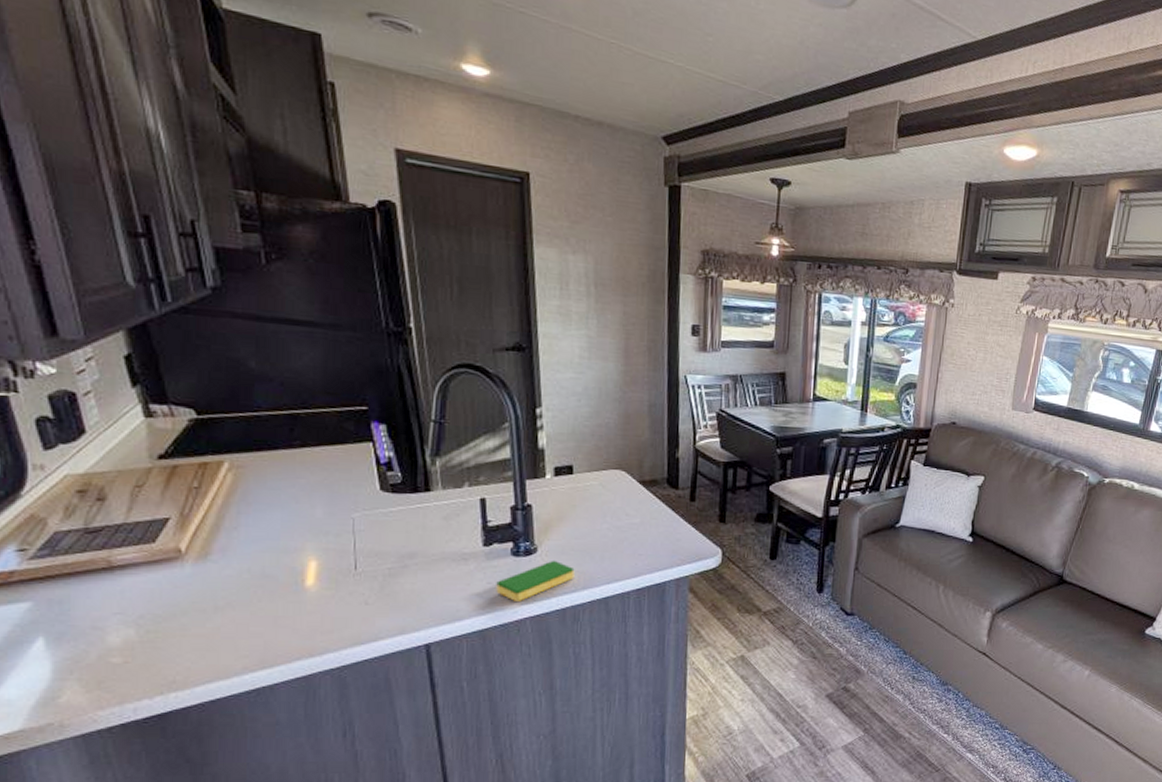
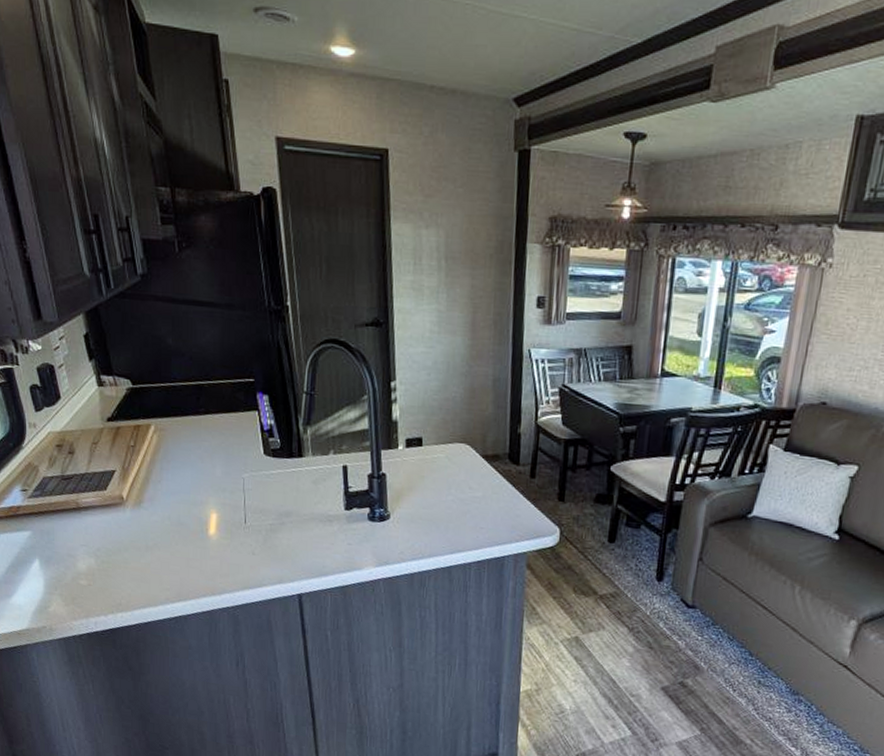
dish sponge: present [496,560,575,601] -> none [355,527,422,563]

